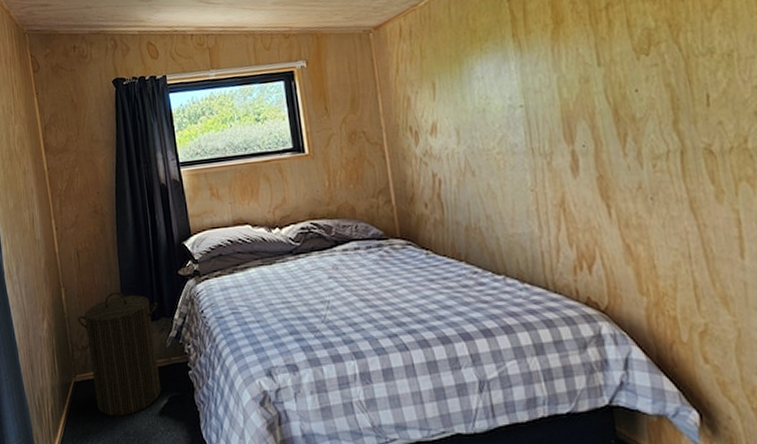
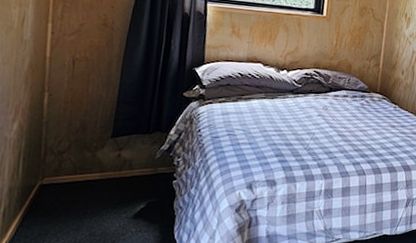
laundry hamper: present [77,291,161,417] -> none [58,103,155,218]

